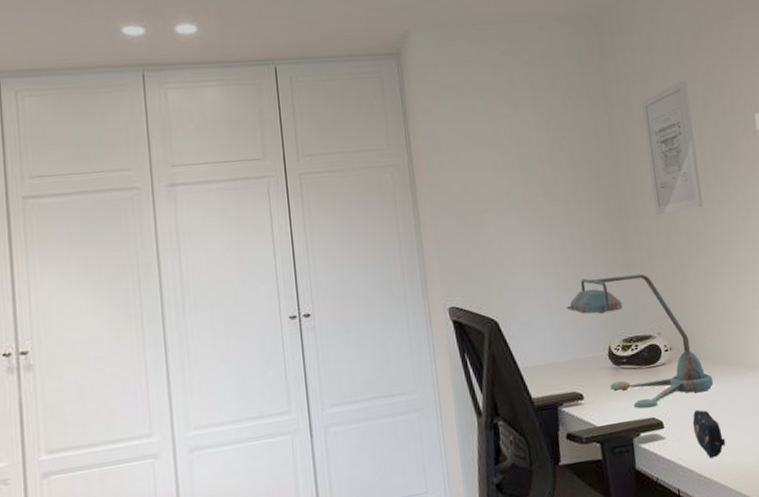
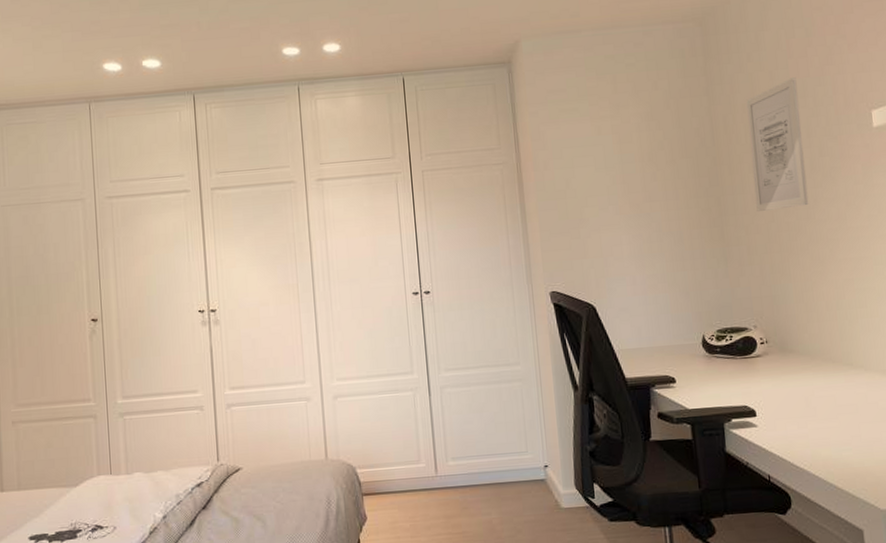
desk lamp: present [566,274,714,409] -> none [661,268,812,397]
pencil case: present [692,409,726,459] -> none [787,402,822,450]

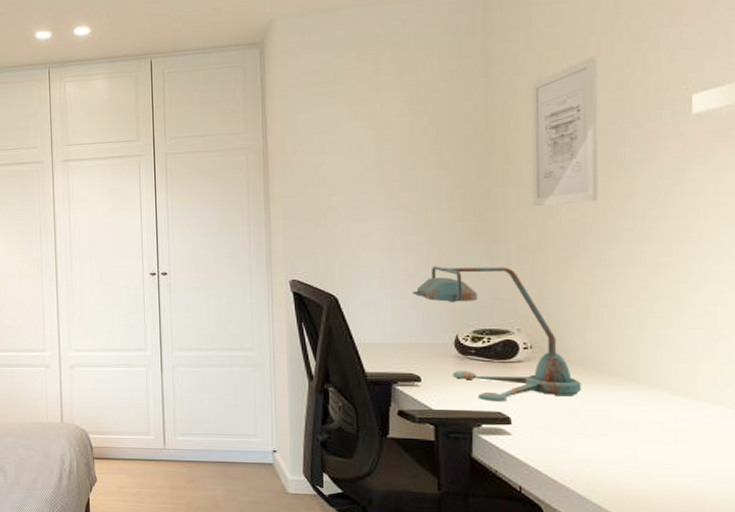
desk lamp: none [661,268,812,397] -> present [412,266,582,403]

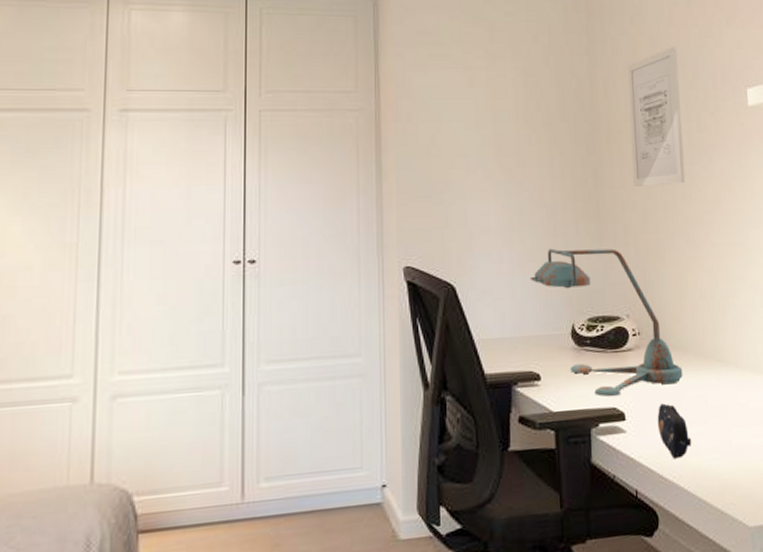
pencil case: none [548,413,588,465] -> present [657,403,692,459]

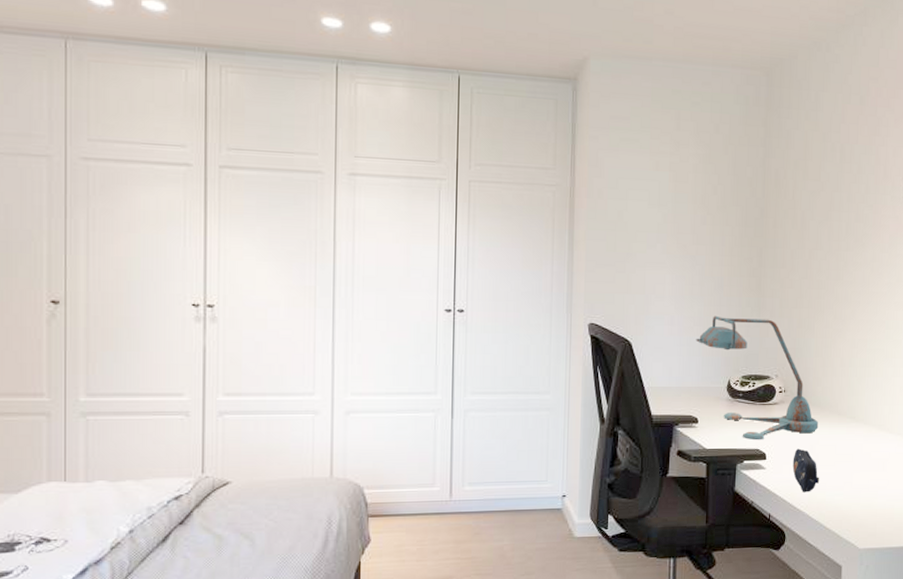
wall art: present [627,46,686,188] -> none [793,142,846,268]

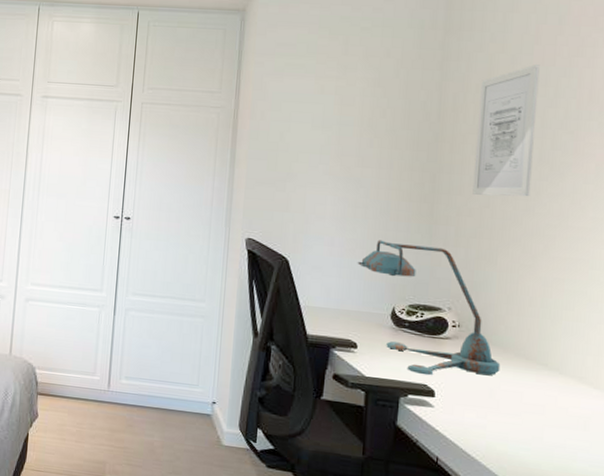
pencil case: present [792,448,820,493] -> none [466,390,501,441]
wall art: none [793,142,846,268] -> present [472,64,540,197]

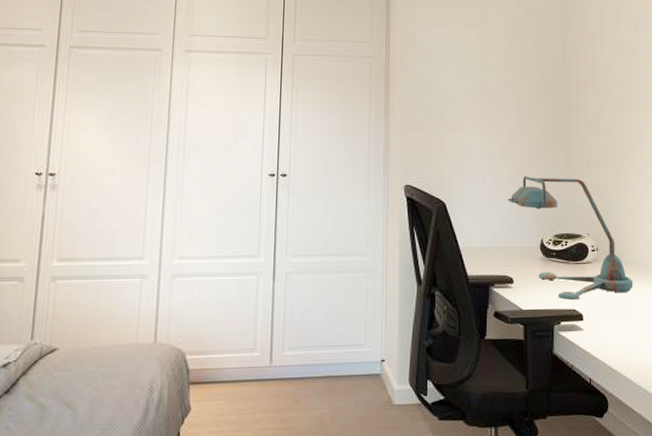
wall art: present [472,64,540,197] -> none [595,12,642,129]

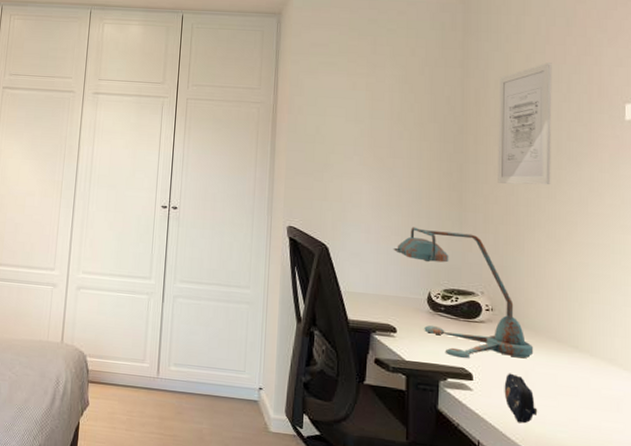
wall art: none [595,12,642,129] -> present [498,62,552,185]
pencil case: none [610,308,639,355] -> present [504,373,538,424]

